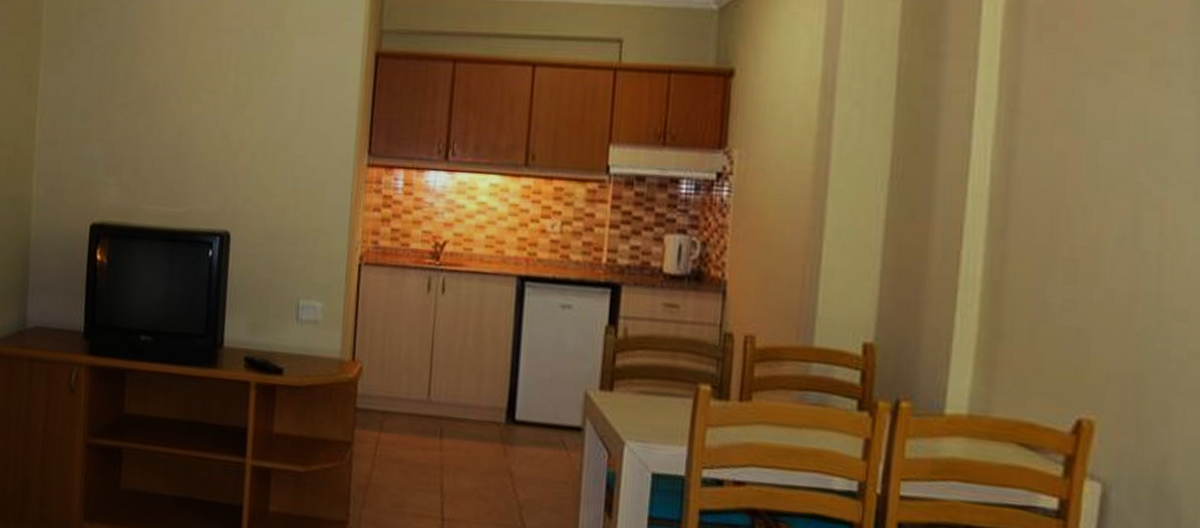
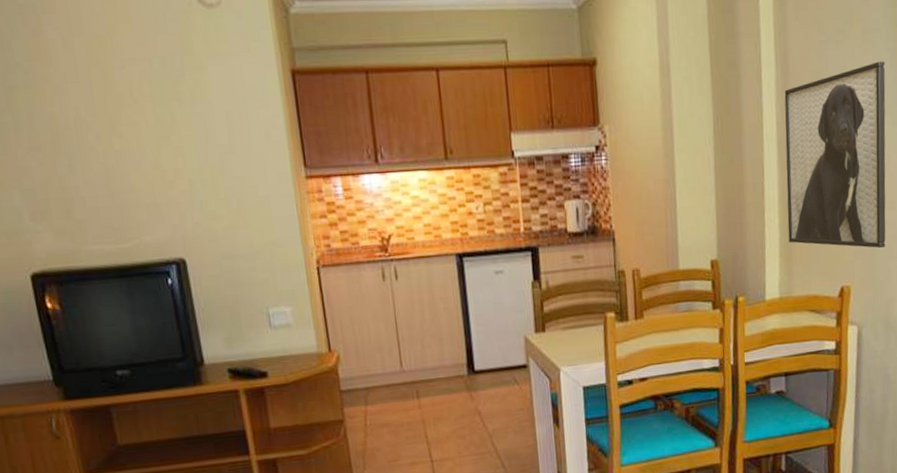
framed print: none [992,107,1188,376] -> present [784,61,886,249]

